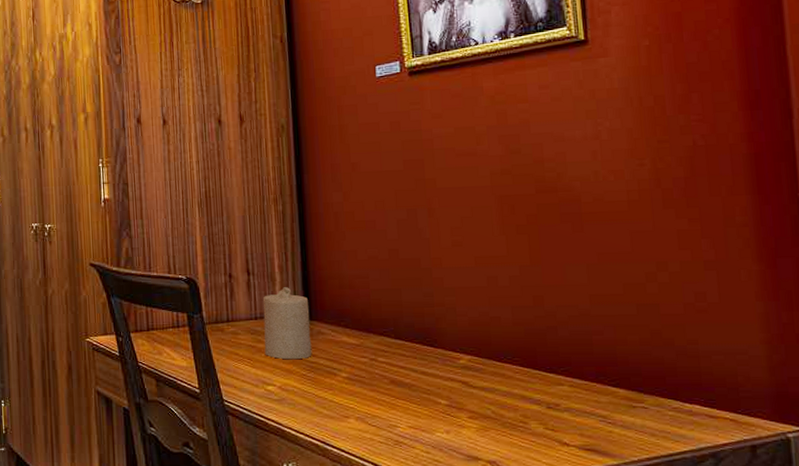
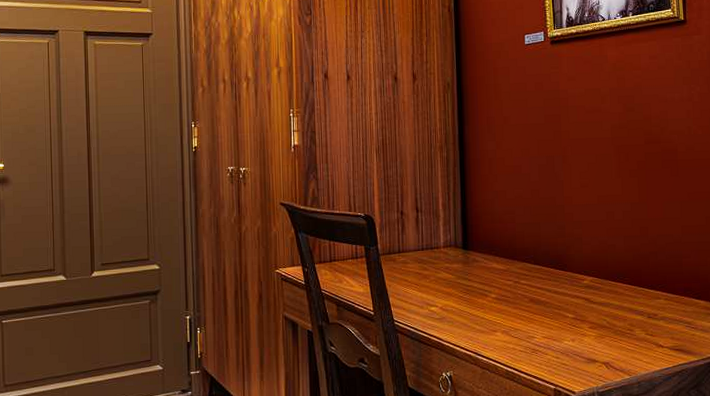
candle: present [262,287,312,360] -> none [428,222,468,284]

